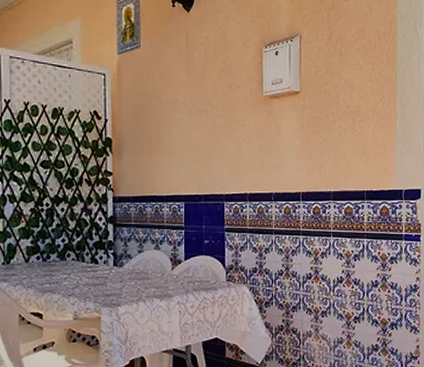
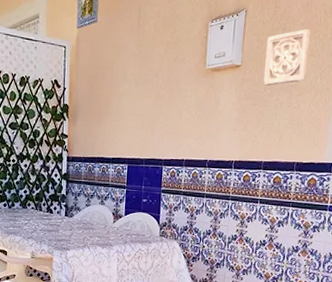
wall ornament: none [324,54,368,112] -> present [263,29,310,86]

